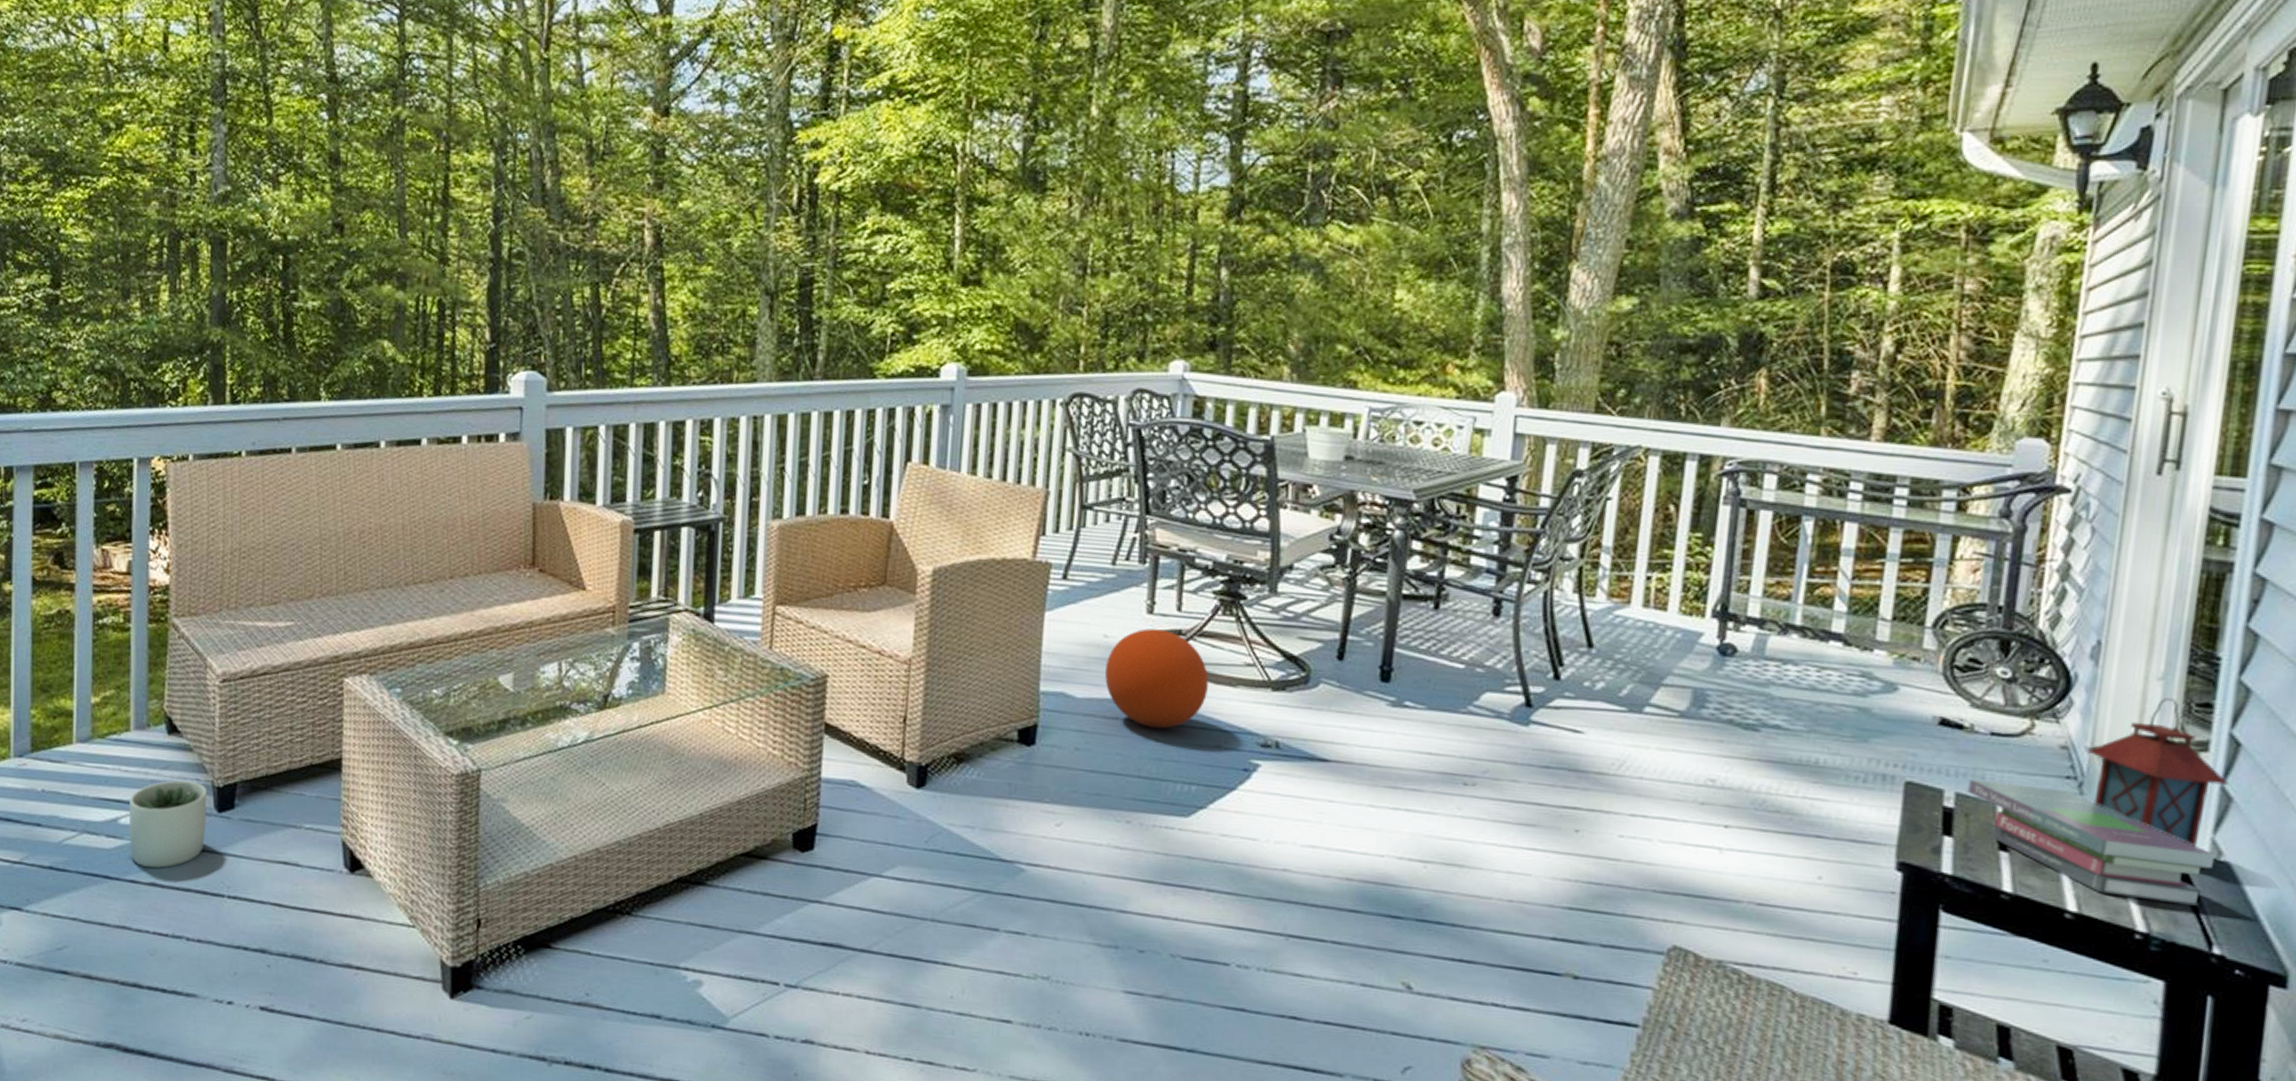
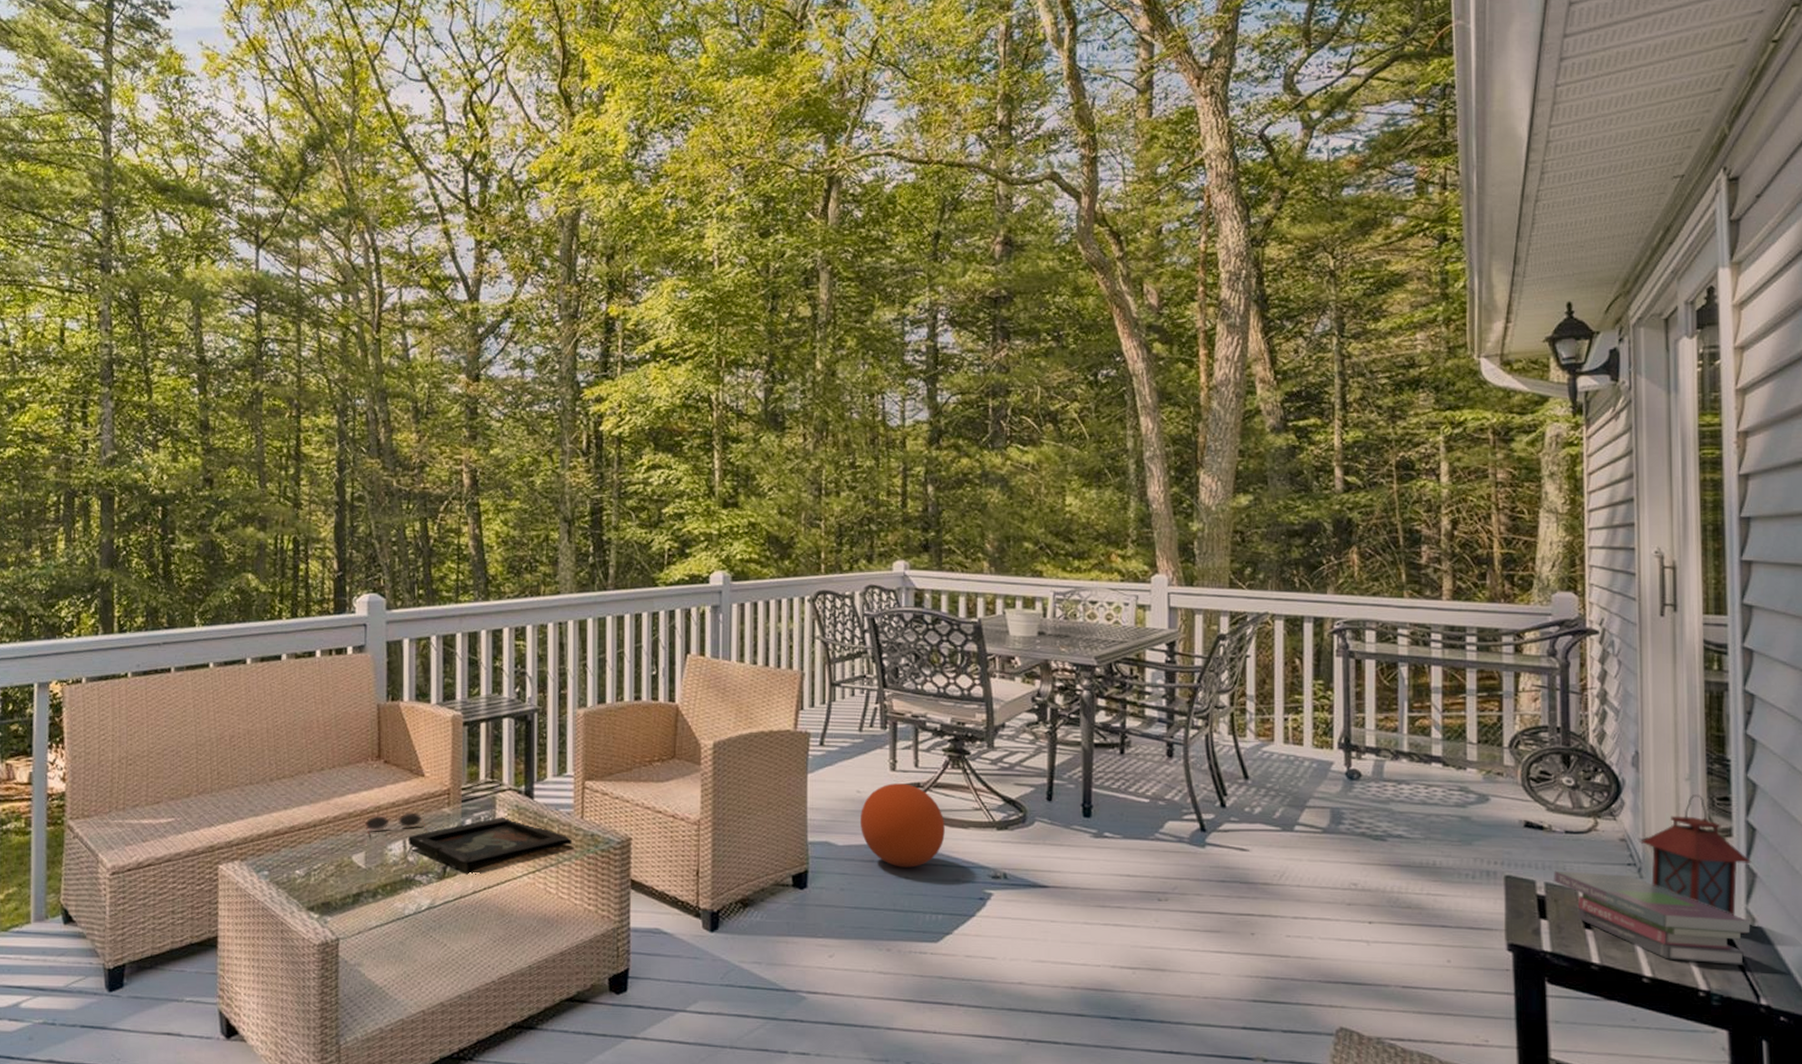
planter: present [129,779,207,869] -> none [29,964,99,1047]
sunglasses: none [513,630,587,657] -> present [364,812,427,838]
decorative tray: none [564,640,757,705] -> present [408,816,572,873]

